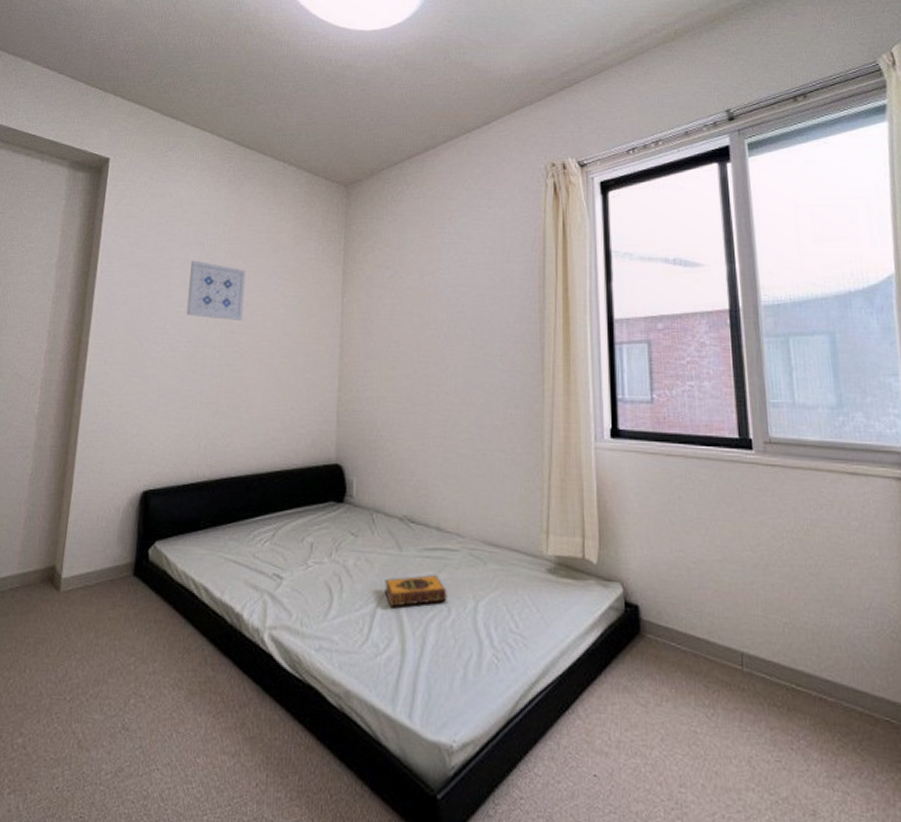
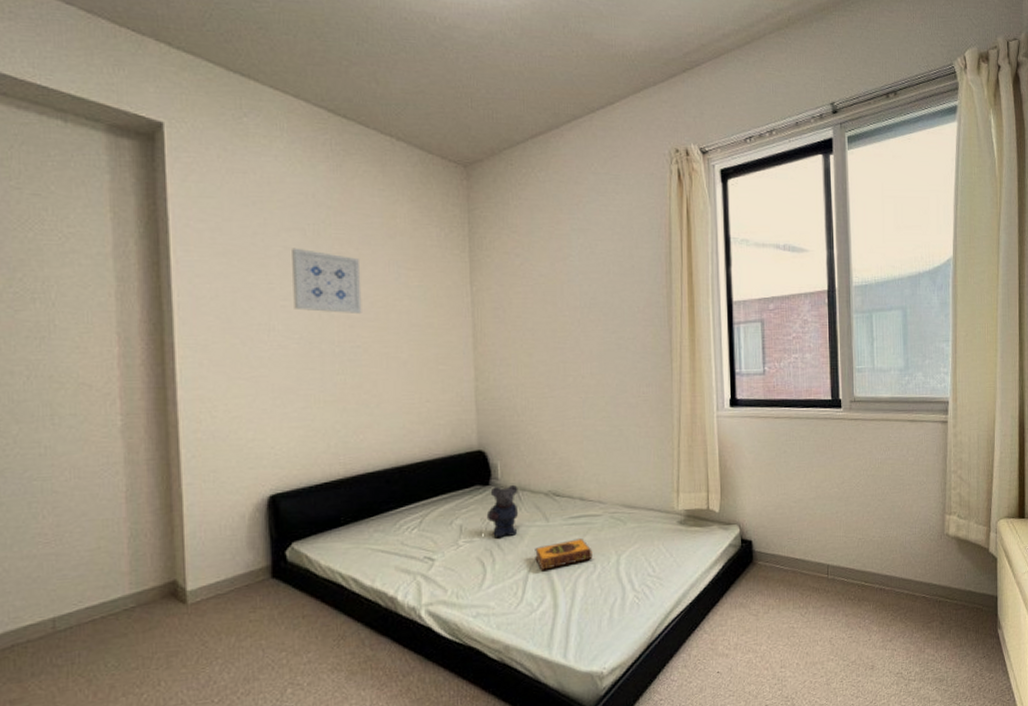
bear: none [338,504,373,563] -> present [486,484,519,539]

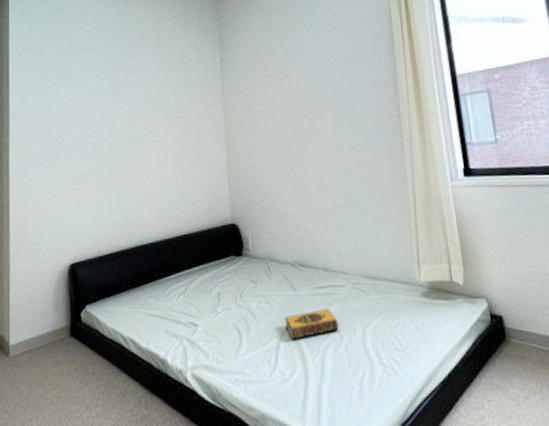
wall art: present [292,248,362,313] -> none [89,62,139,111]
bear: present [486,484,519,539] -> none [240,255,269,307]

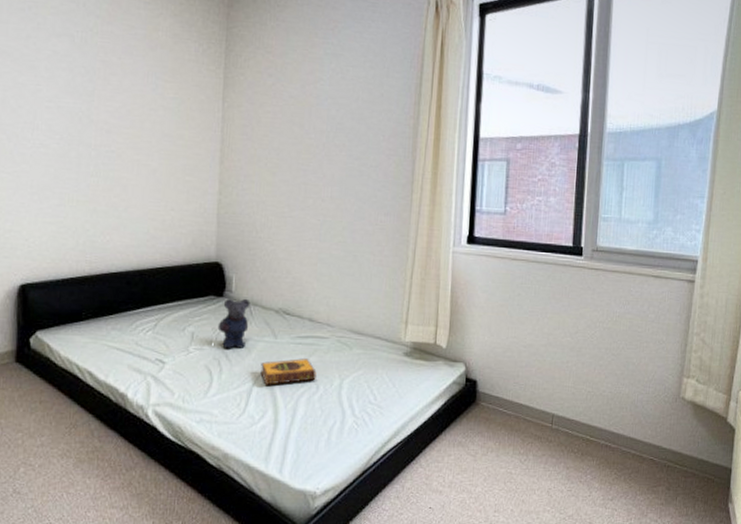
bear: none [240,255,269,307] -> present [217,298,251,349]

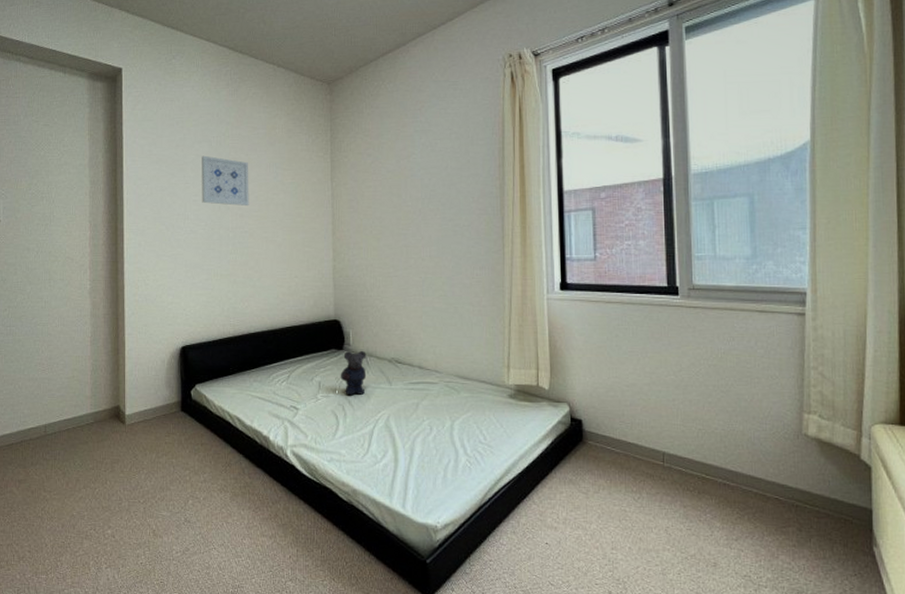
wall art: none [57,52,122,120] -> present [202,155,249,206]
hardback book: present [260,358,317,385] -> none [379,403,429,427]

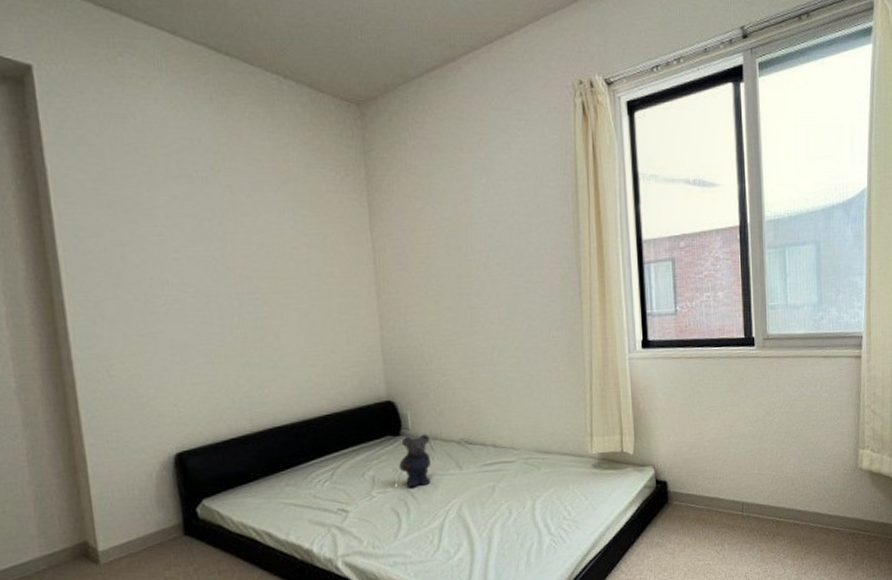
wall art: present [202,155,249,206] -> none [180,196,259,264]

